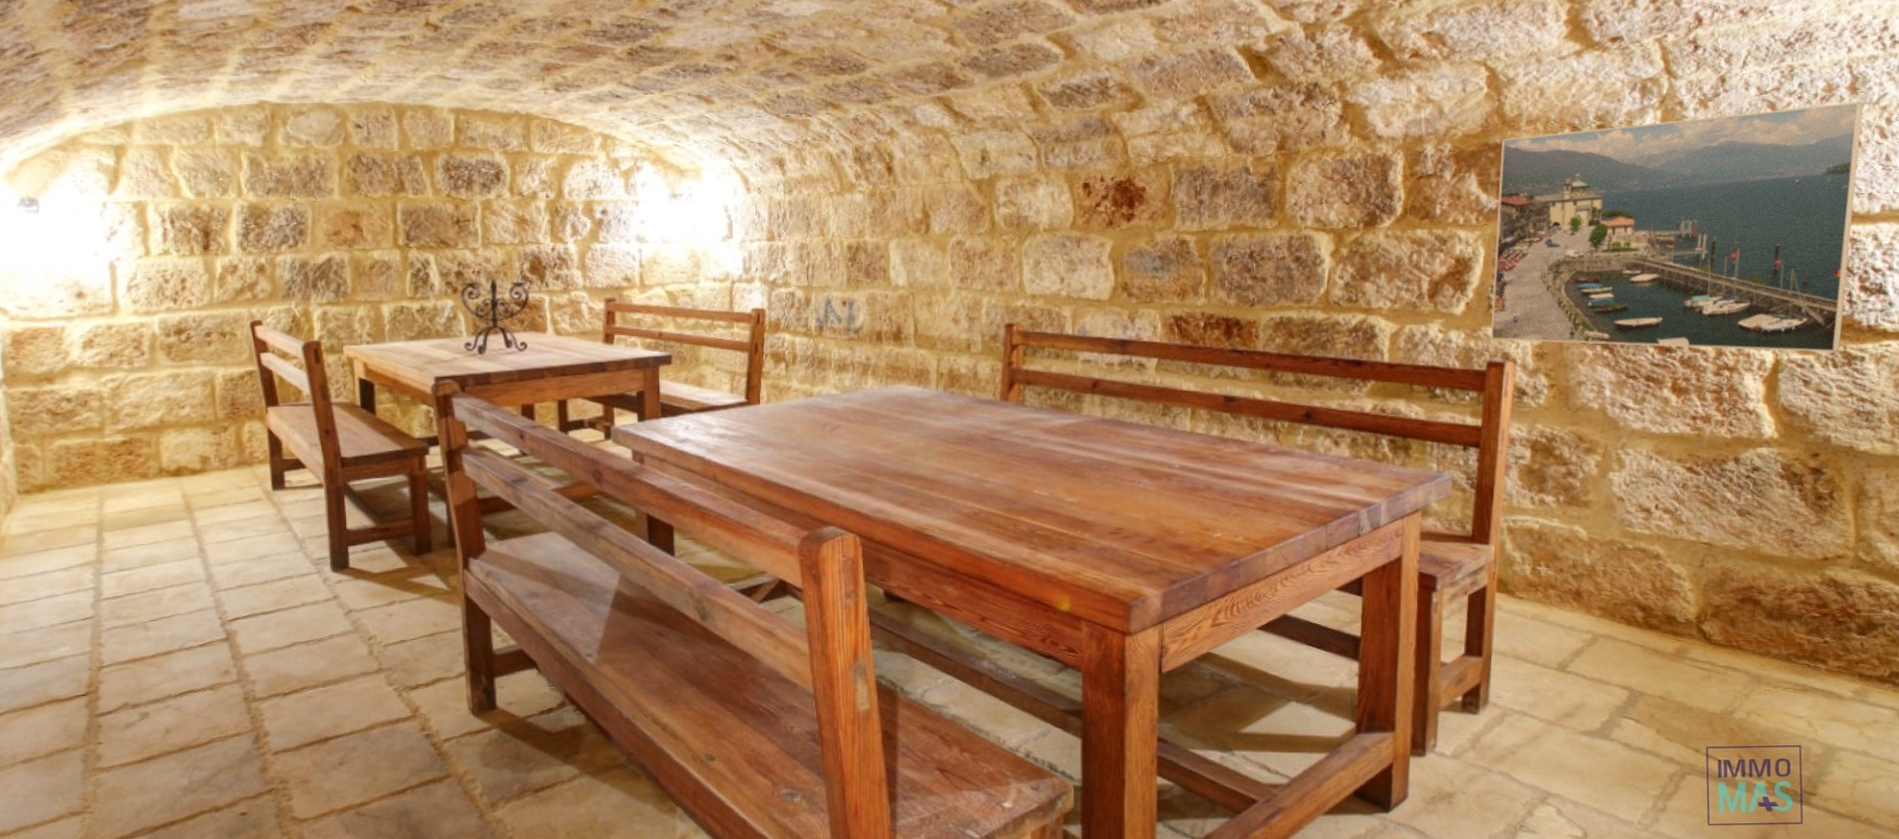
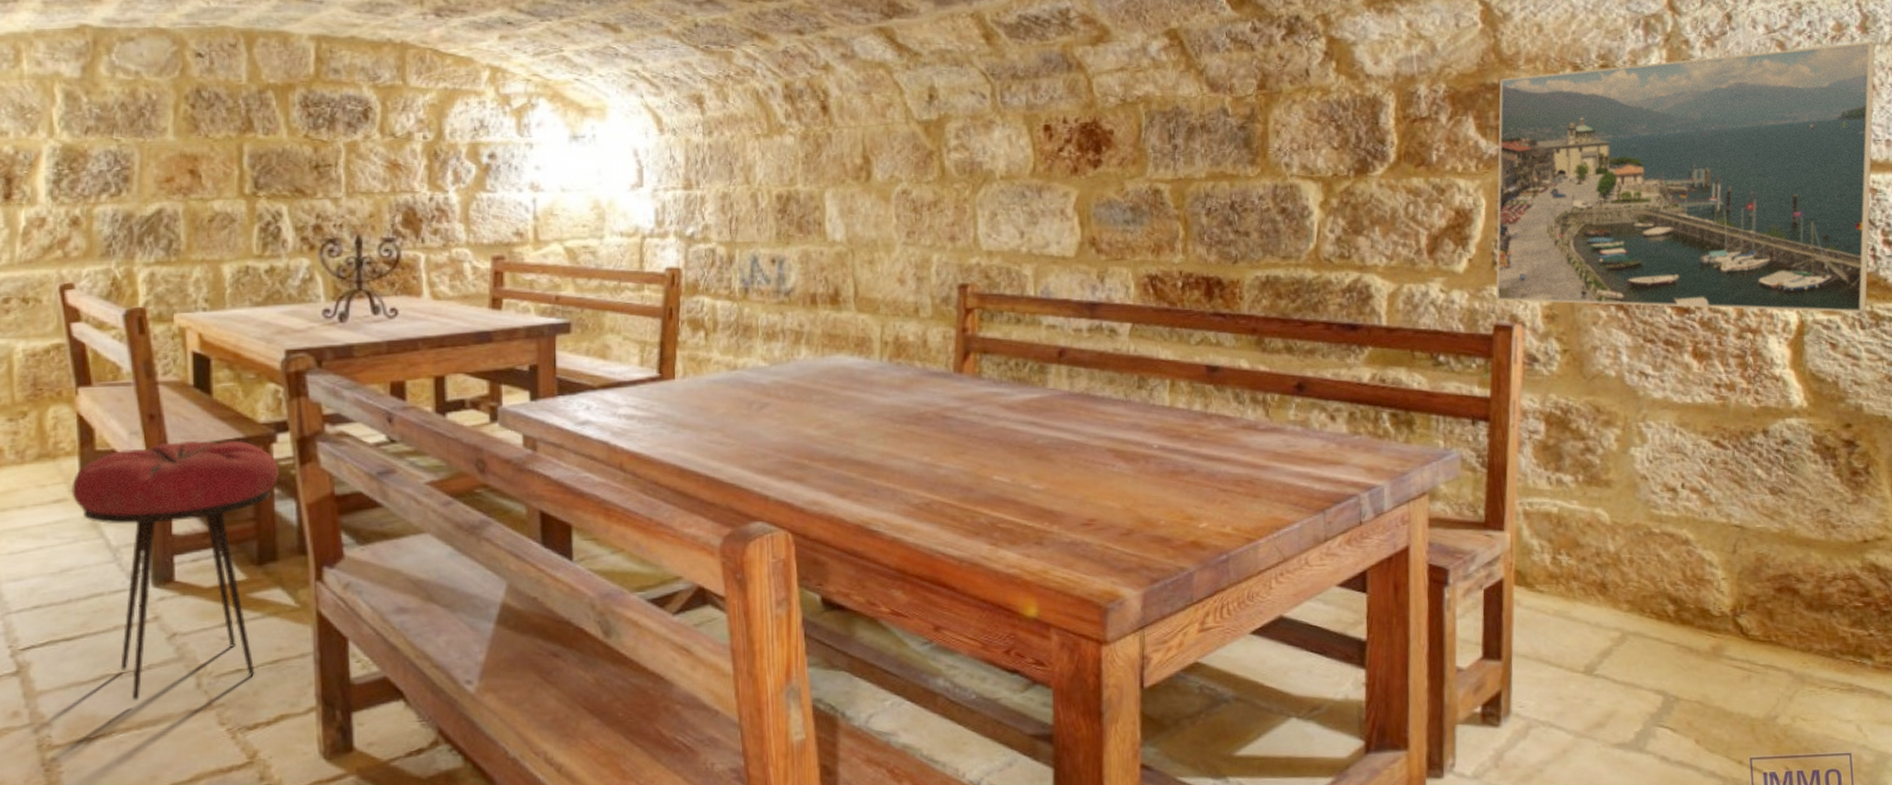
stool: none [265,451,432,664] -> present [72,440,279,701]

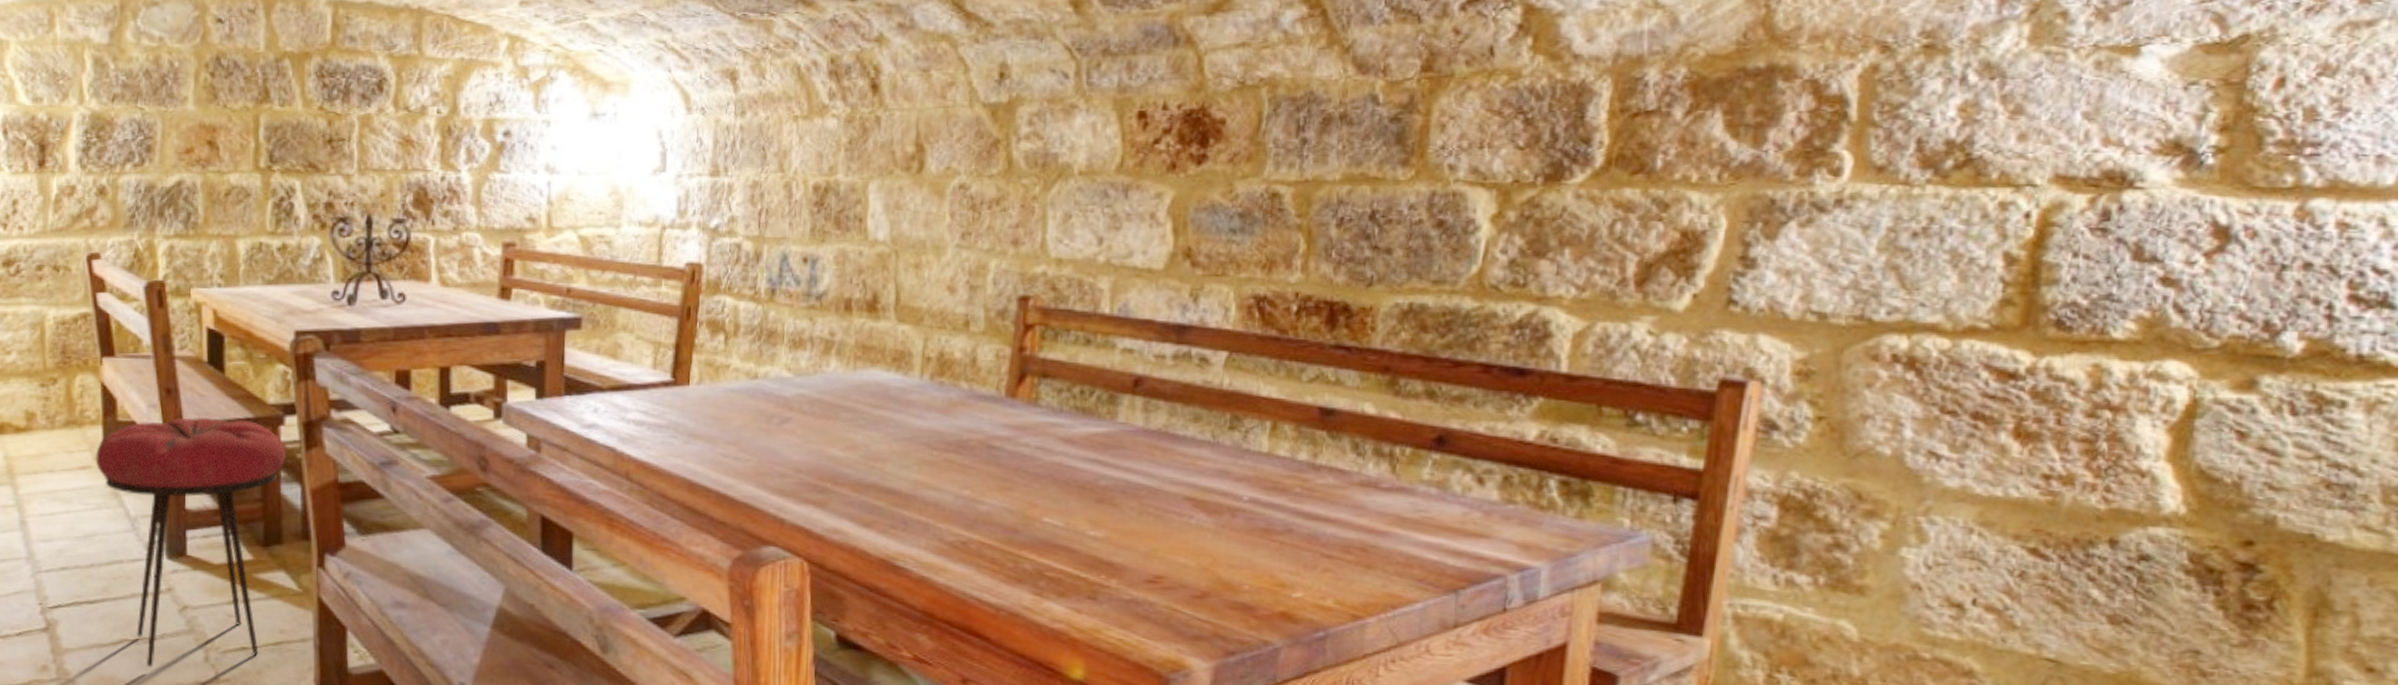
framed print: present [1496,42,1875,313] -> none [1727,15,2380,393]

